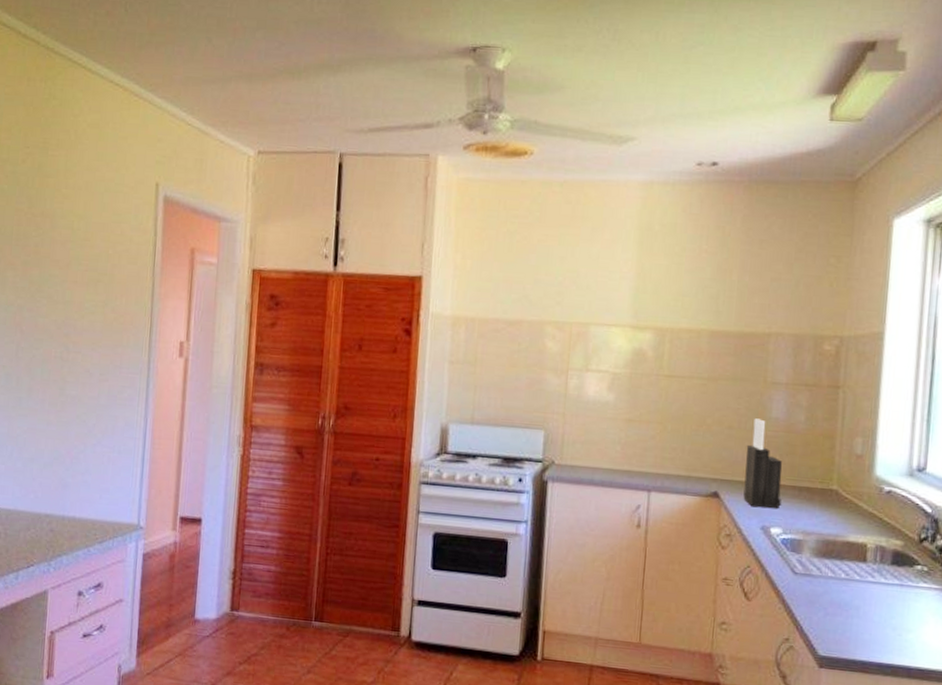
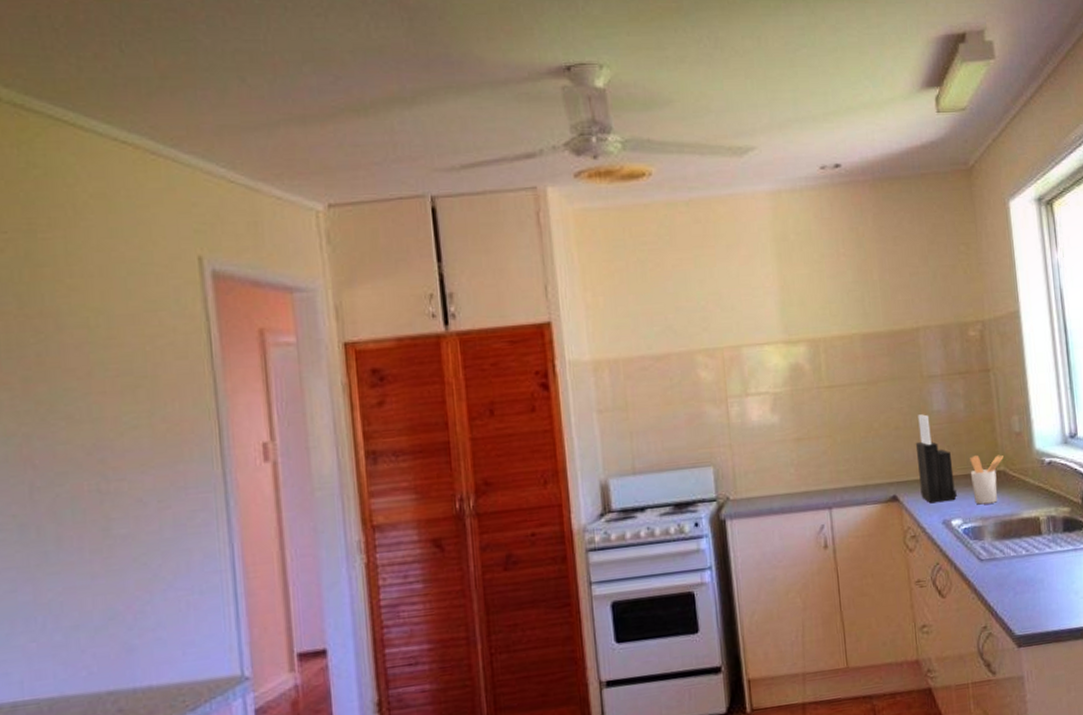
utensil holder: none [798,468,839,520] -> present [970,454,1004,505]

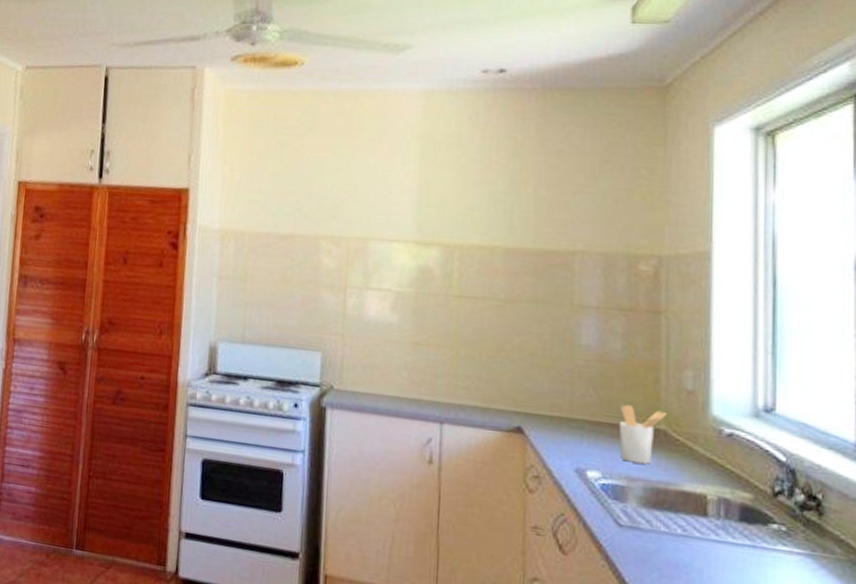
knife block: present [915,414,957,504] -> none [552,345,598,450]

